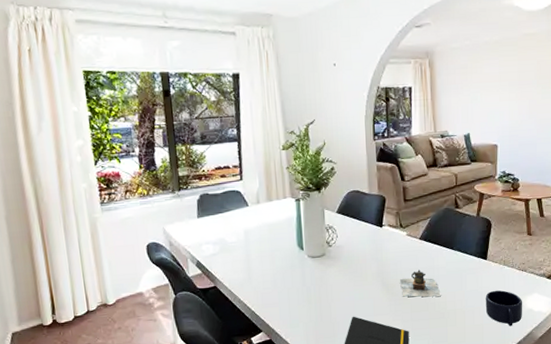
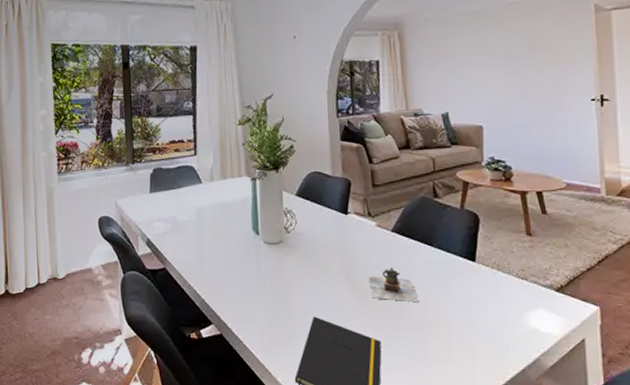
mug: present [485,290,523,327] -> none [475,300,526,349]

